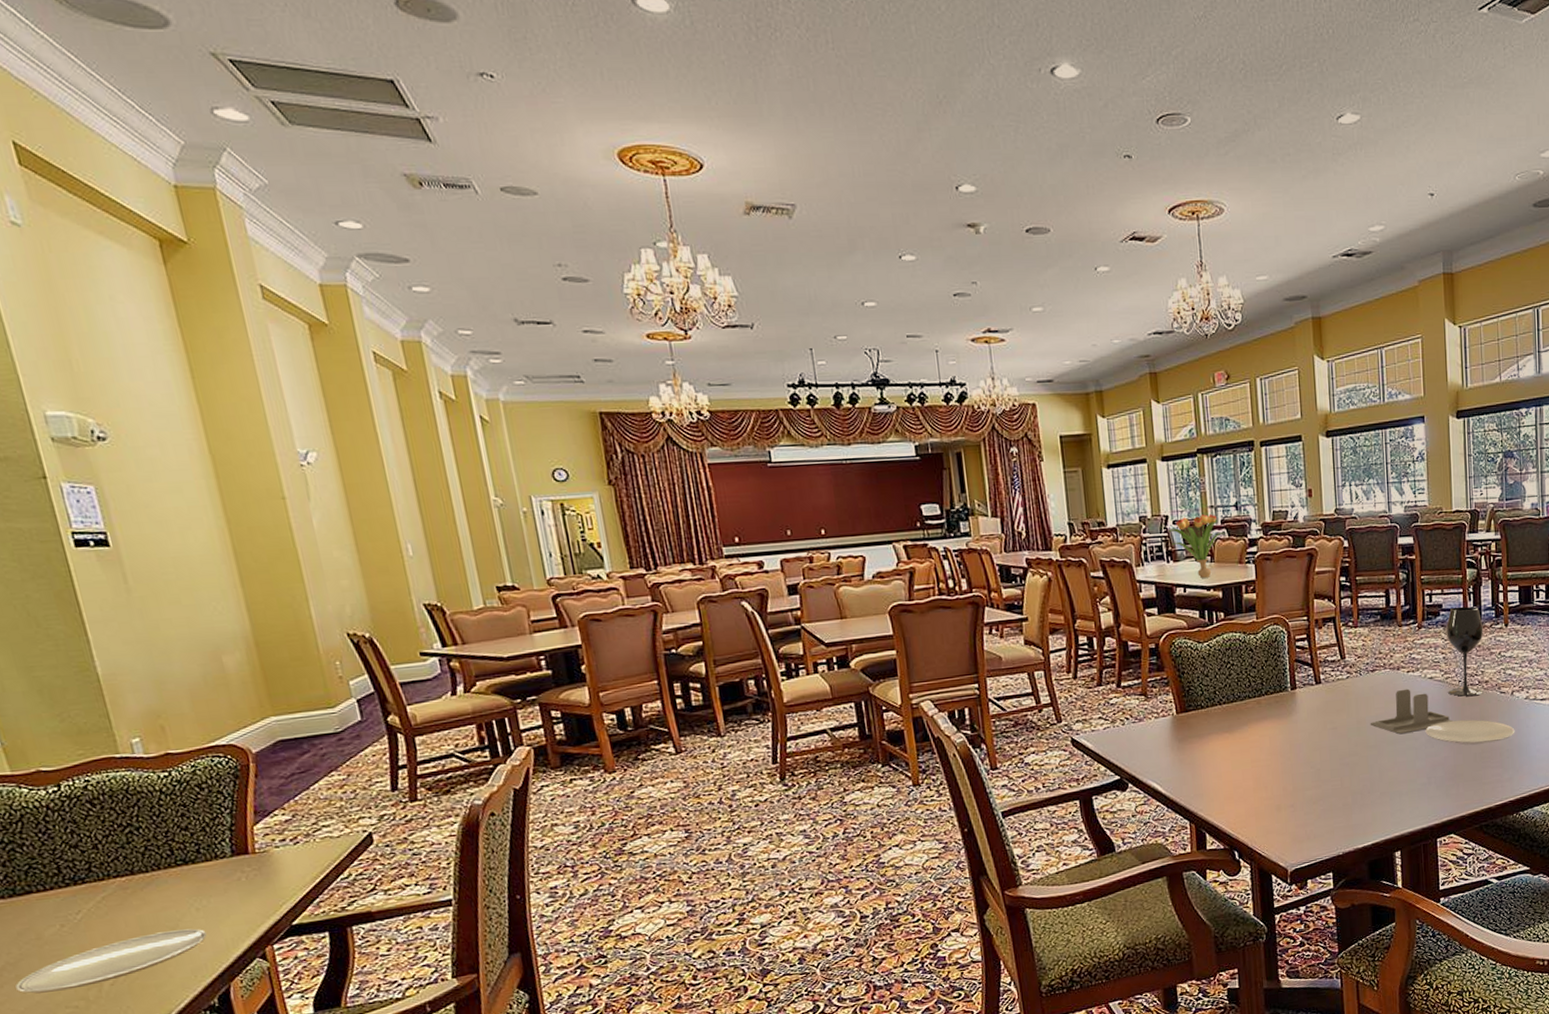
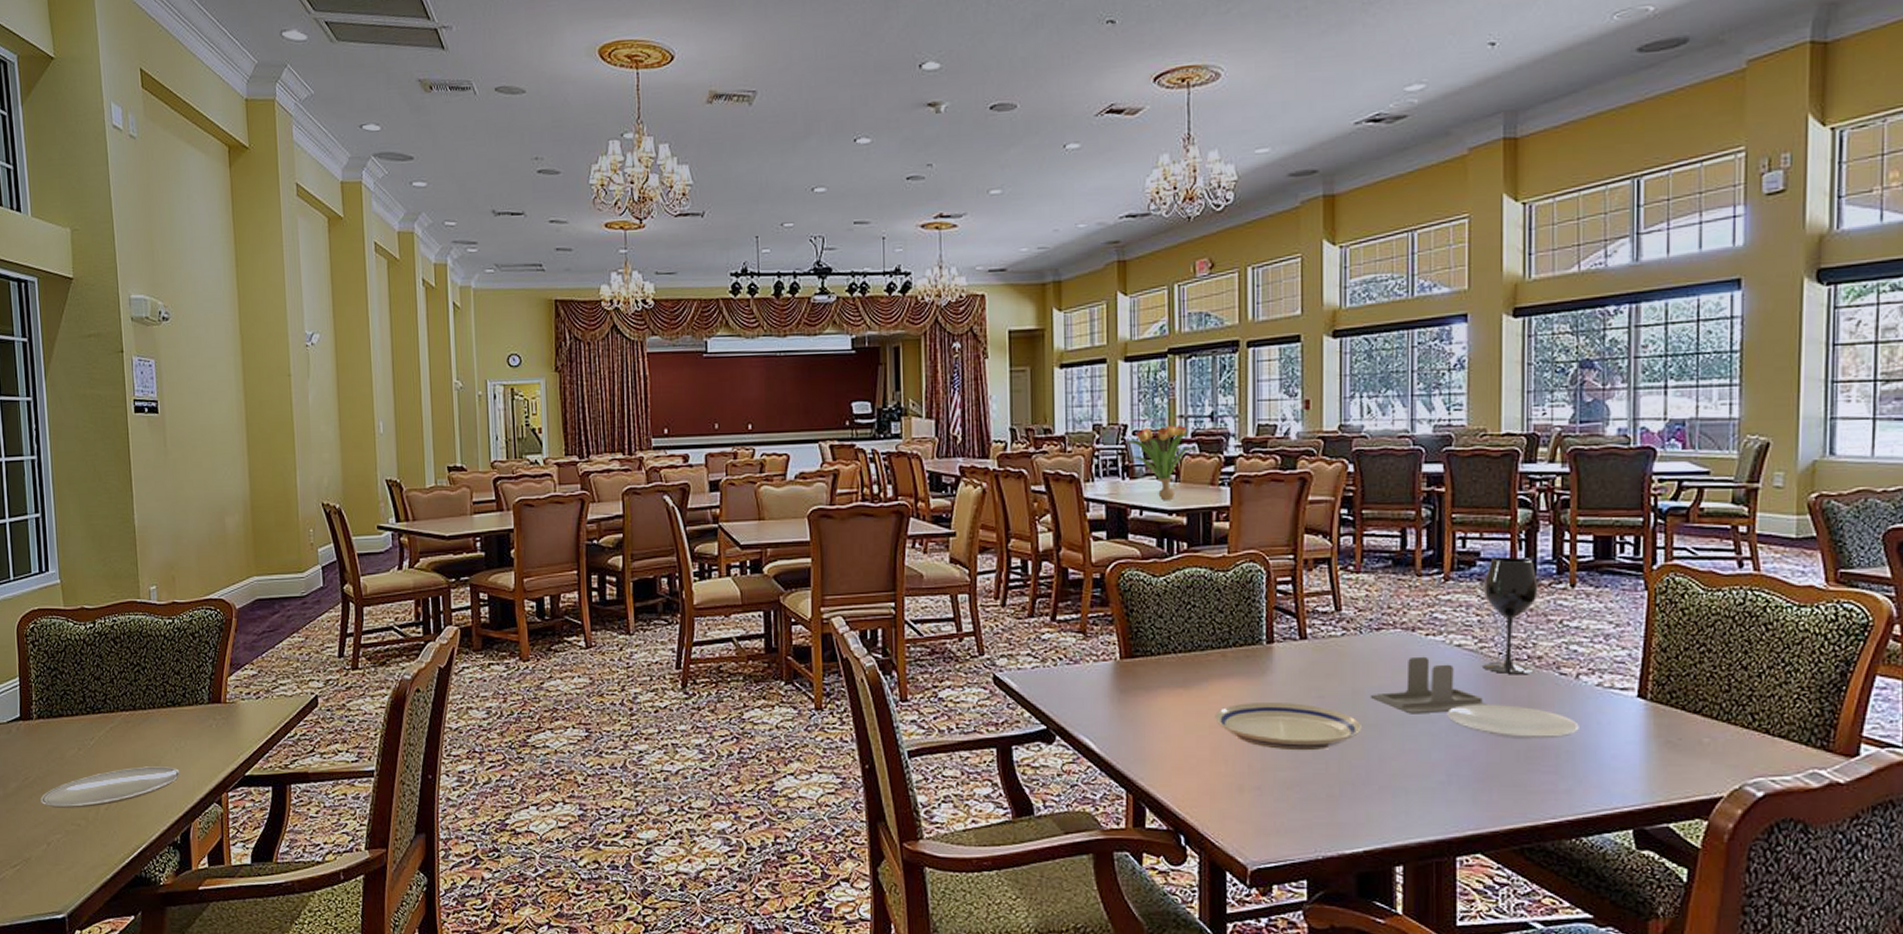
plate: none [1255,735,1365,774] -> present [1215,703,1361,751]

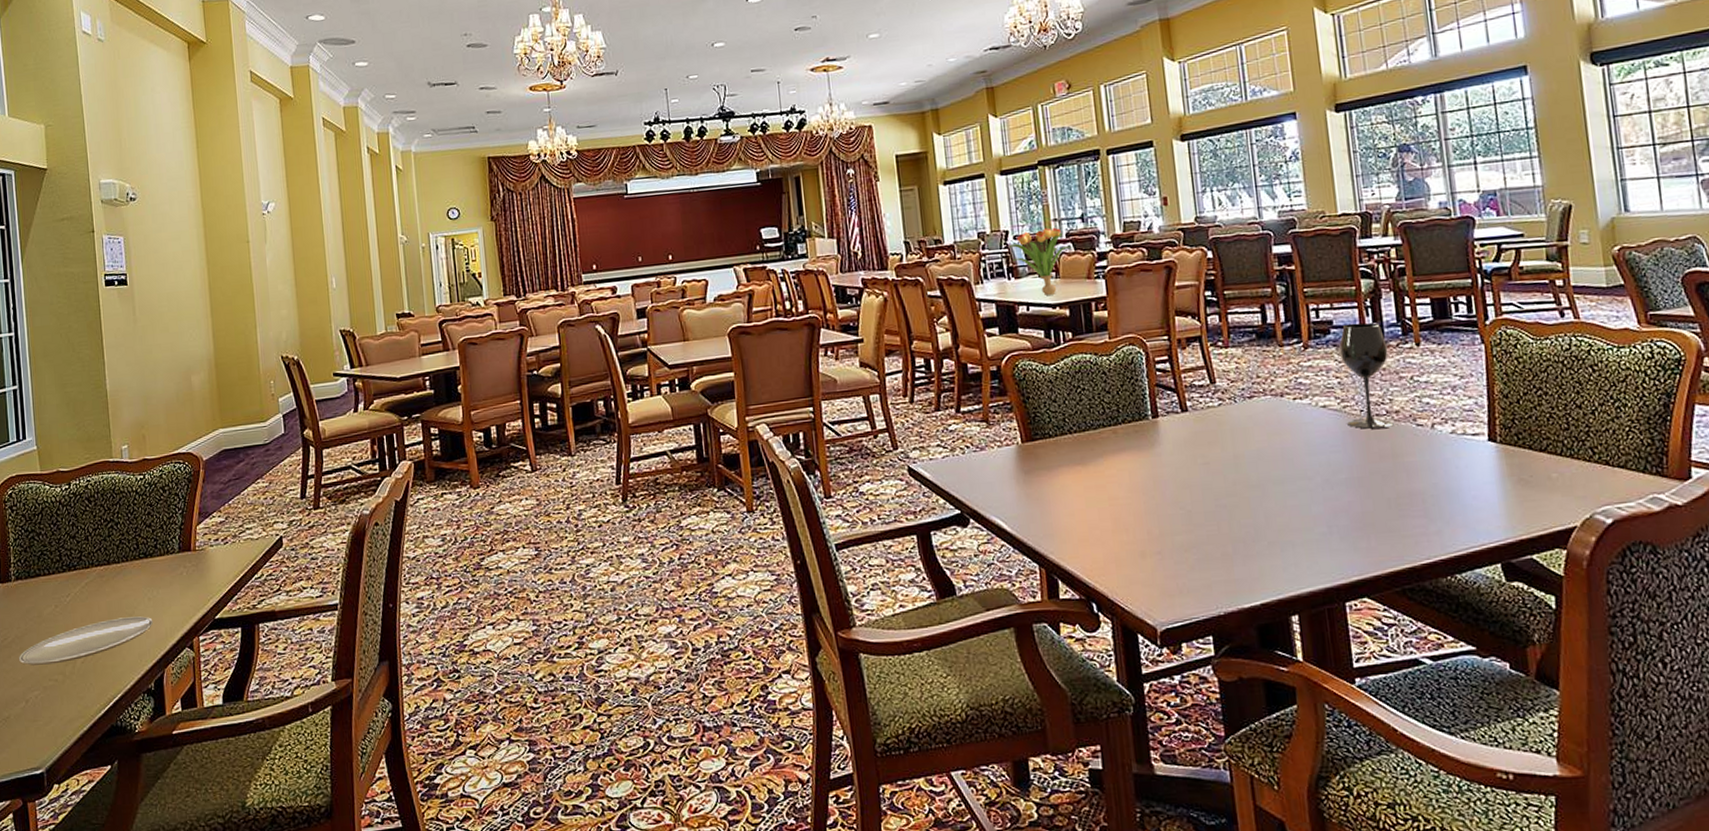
plate: present [1215,703,1361,751] -> none [1112,471,1246,515]
napkin holder: present [1371,656,1488,714] -> none [1251,418,1356,473]
plate: present [1447,704,1579,739] -> none [1321,457,1441,488]

